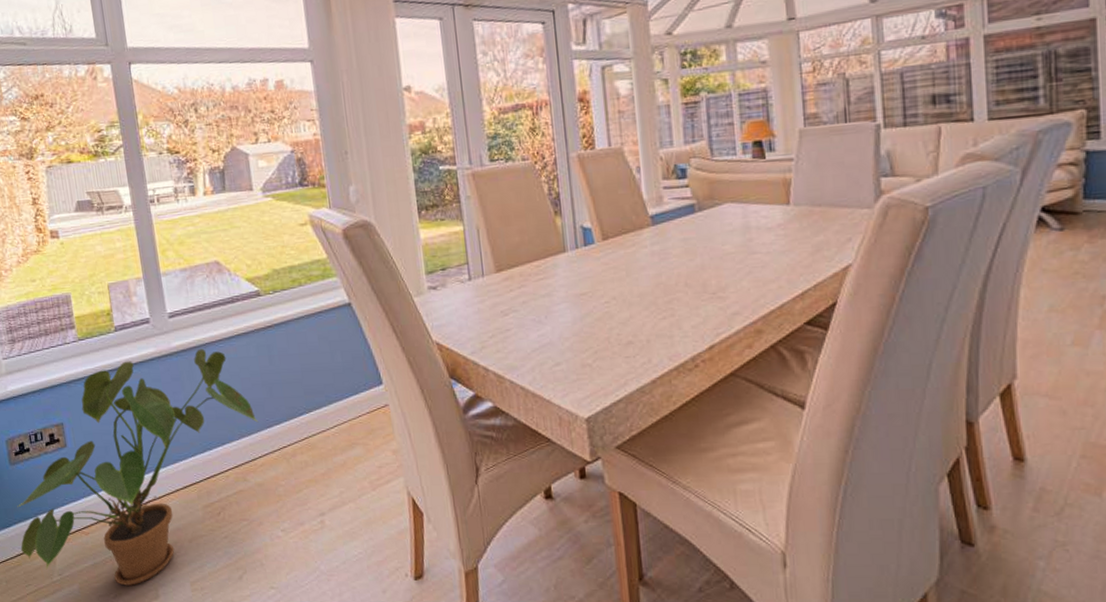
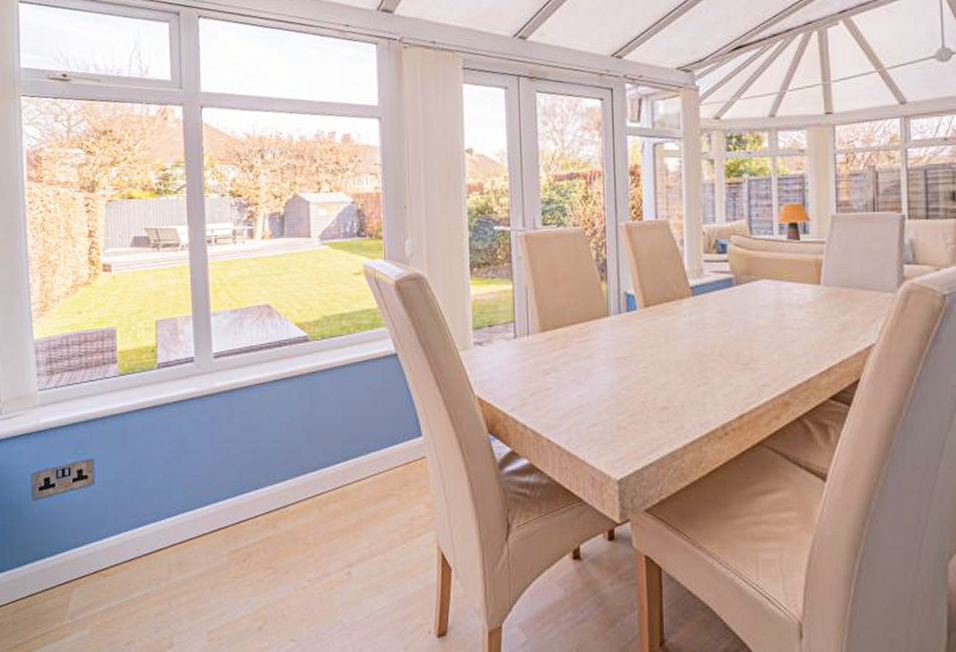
house plant: present [17,348,259,586] -> none [33,391,295,633]

